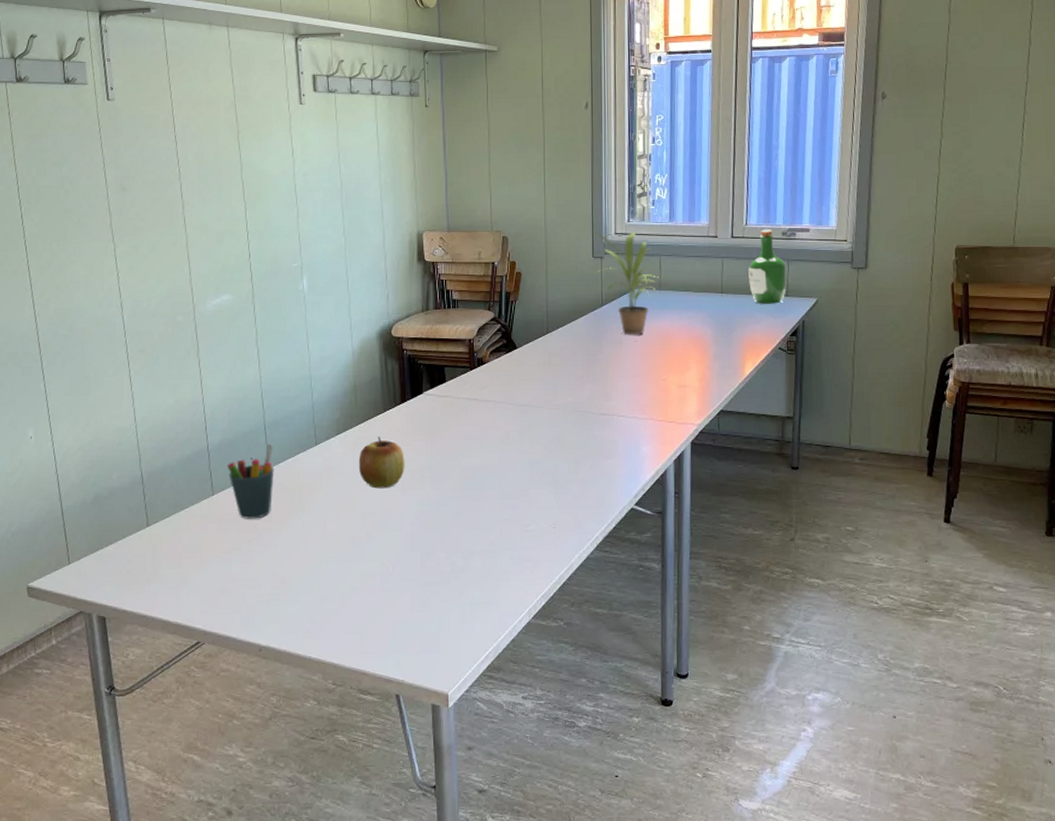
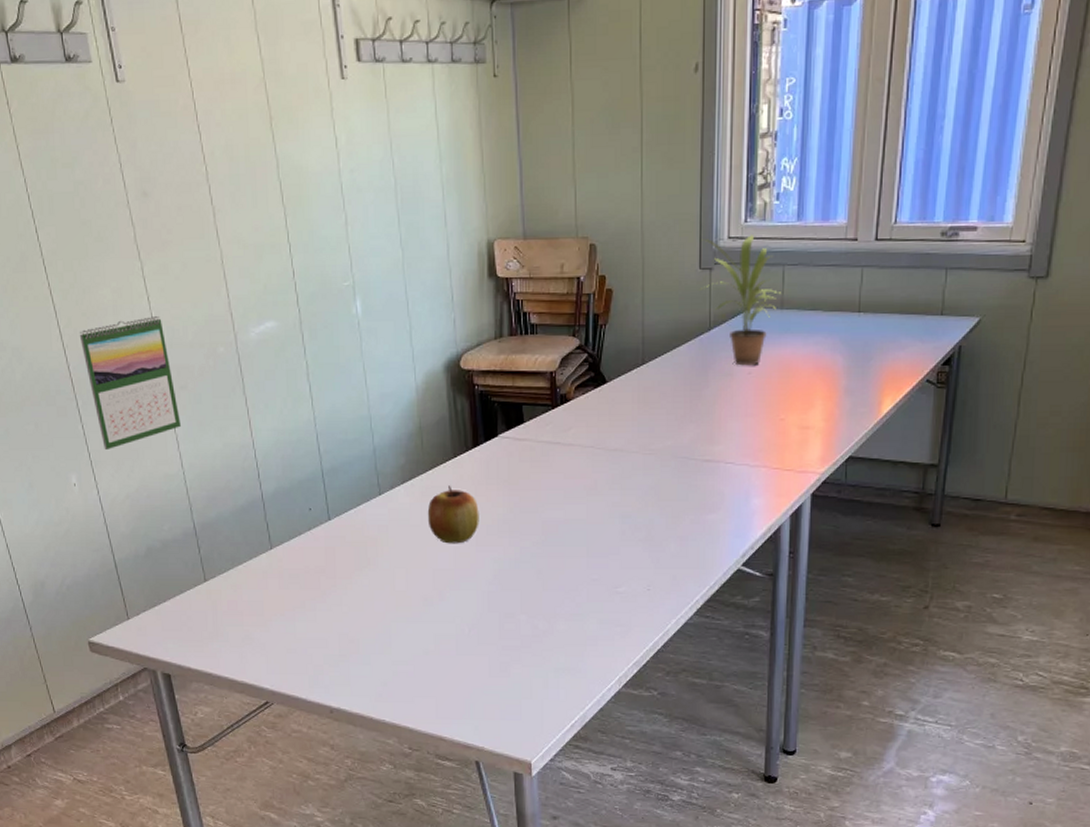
calendar: none [50,289,137,405] -> present [79,315,181,449]
pen holder: present [226,443,274,519] -> none [284,492,336,575]
wine bottle: present [748,229,787,304] -> none [894,228,944,325]

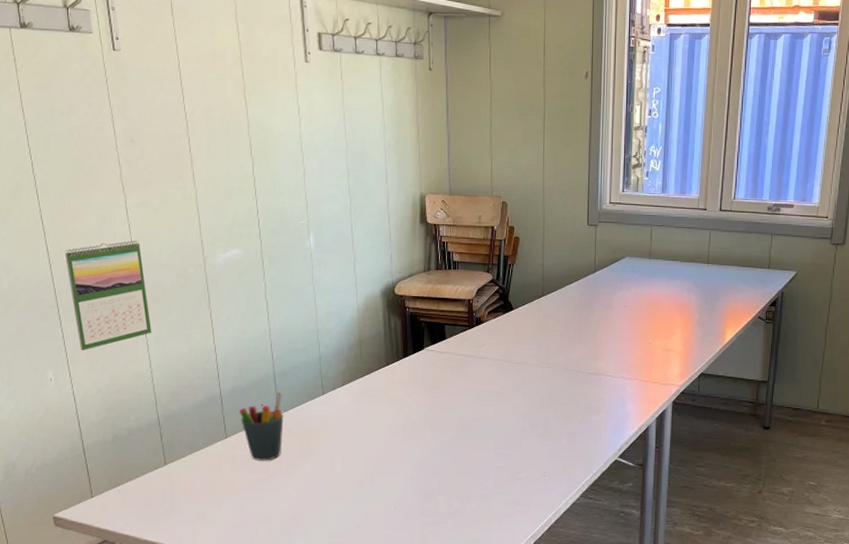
pen holder: none [284,492,336,575] -> present [239,391,284,461]
apple: present [427,486,479,544] -> none [363,388,407,436]
potted plant: present [699,235,781,366] -> none [587,201,649,301]

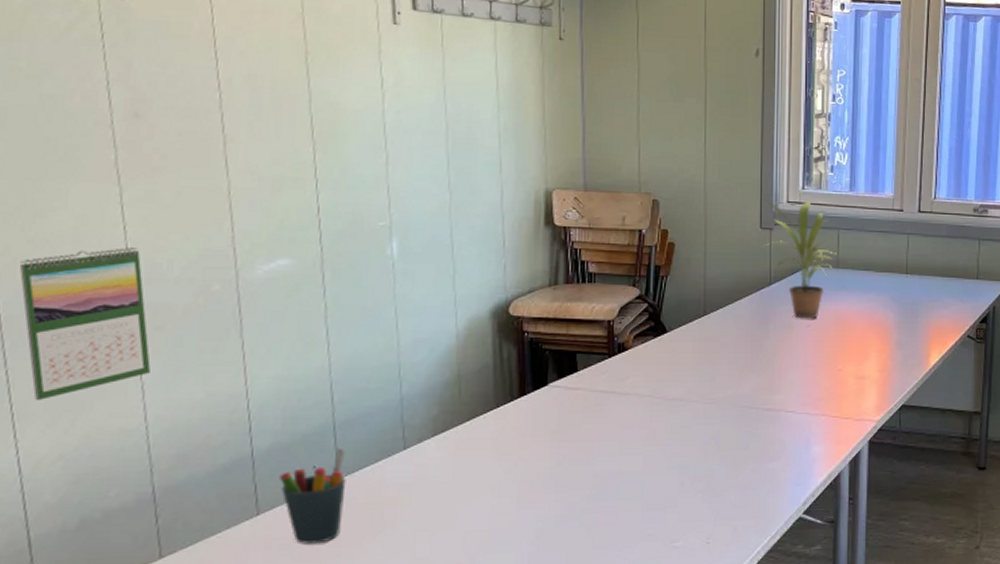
potted plant: none [587,201,649,301] -> present [760,201,836,319]

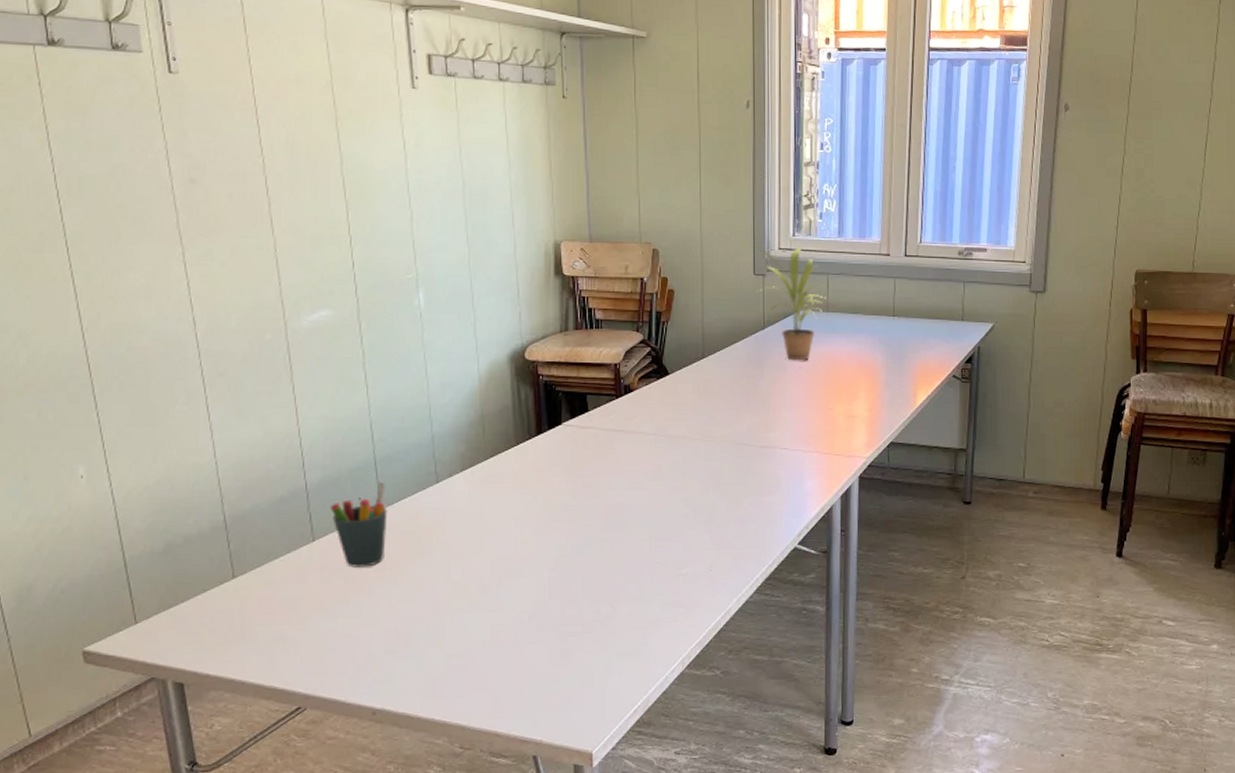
calendar: present [19,246,151,400] -> none [102,300,216,438]

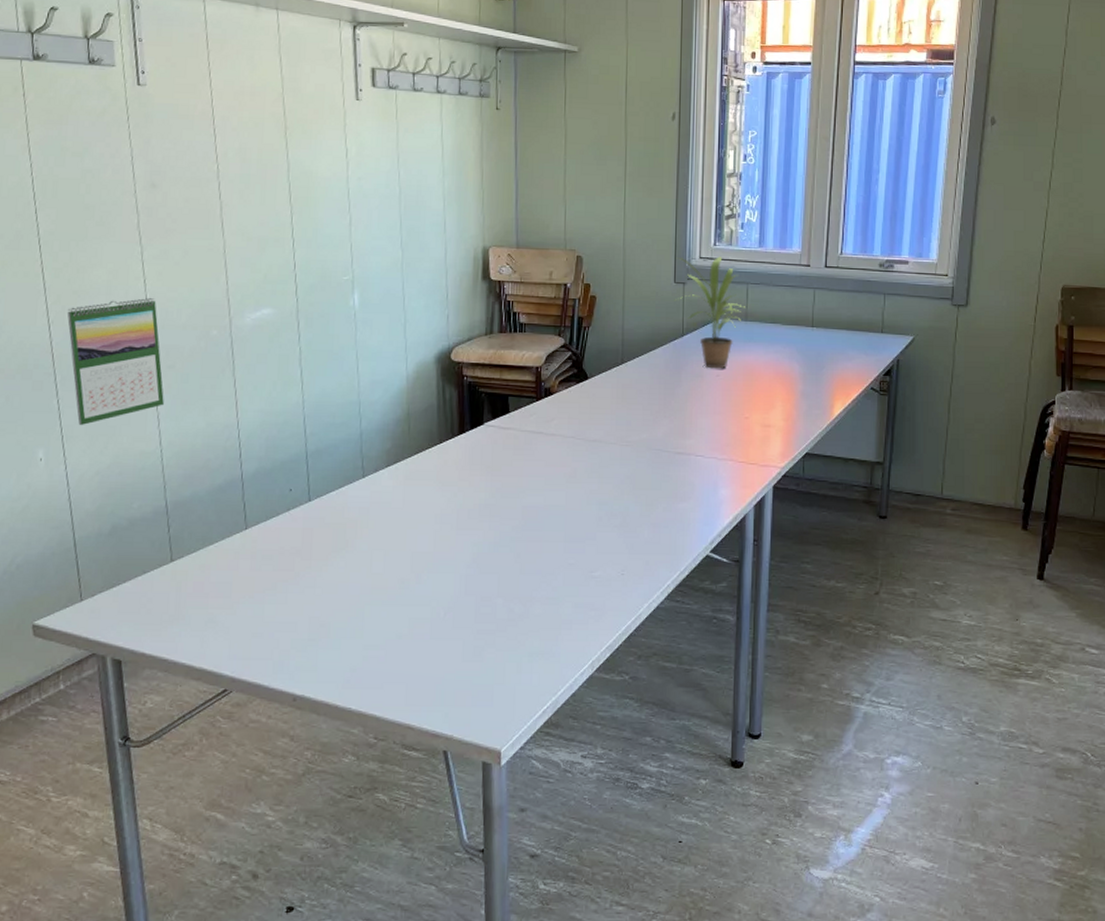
calendar: none [102,300,216,438] -> present [67,297,164,425]
pen holder: present [329,480,388,567] -> none [262,473,316,556]

